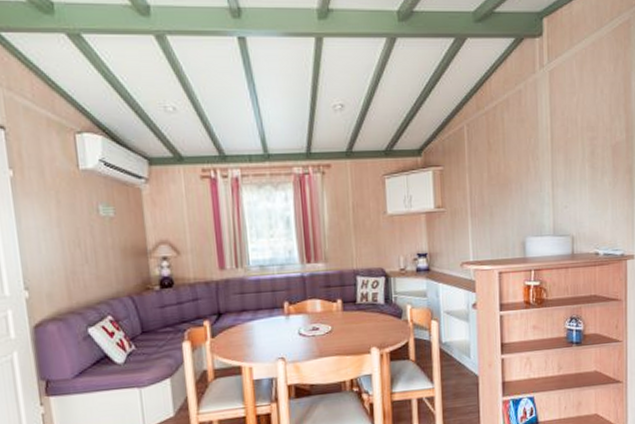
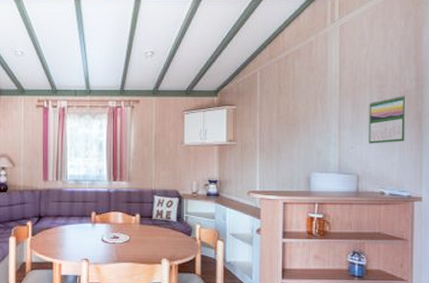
calendar: none [581,147,618,202] -> present [369,94,406,144]

